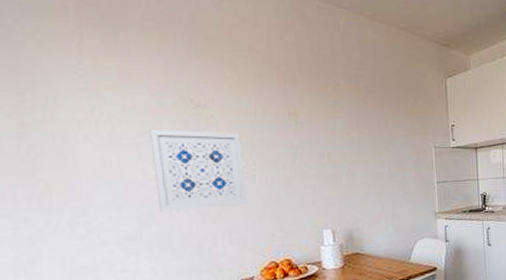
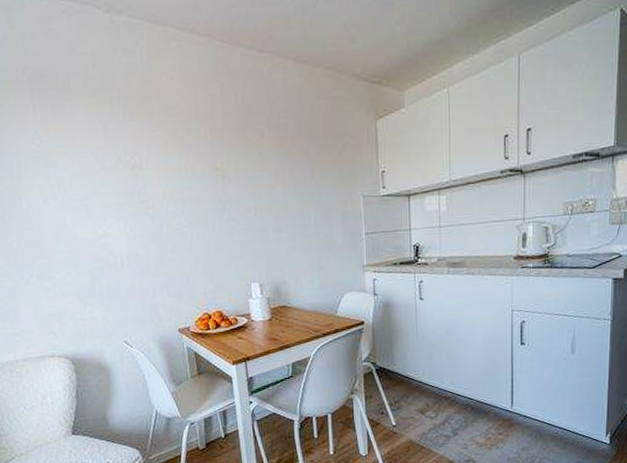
wall art: present [149,129,248,212] -> none [95,190,182,267]

